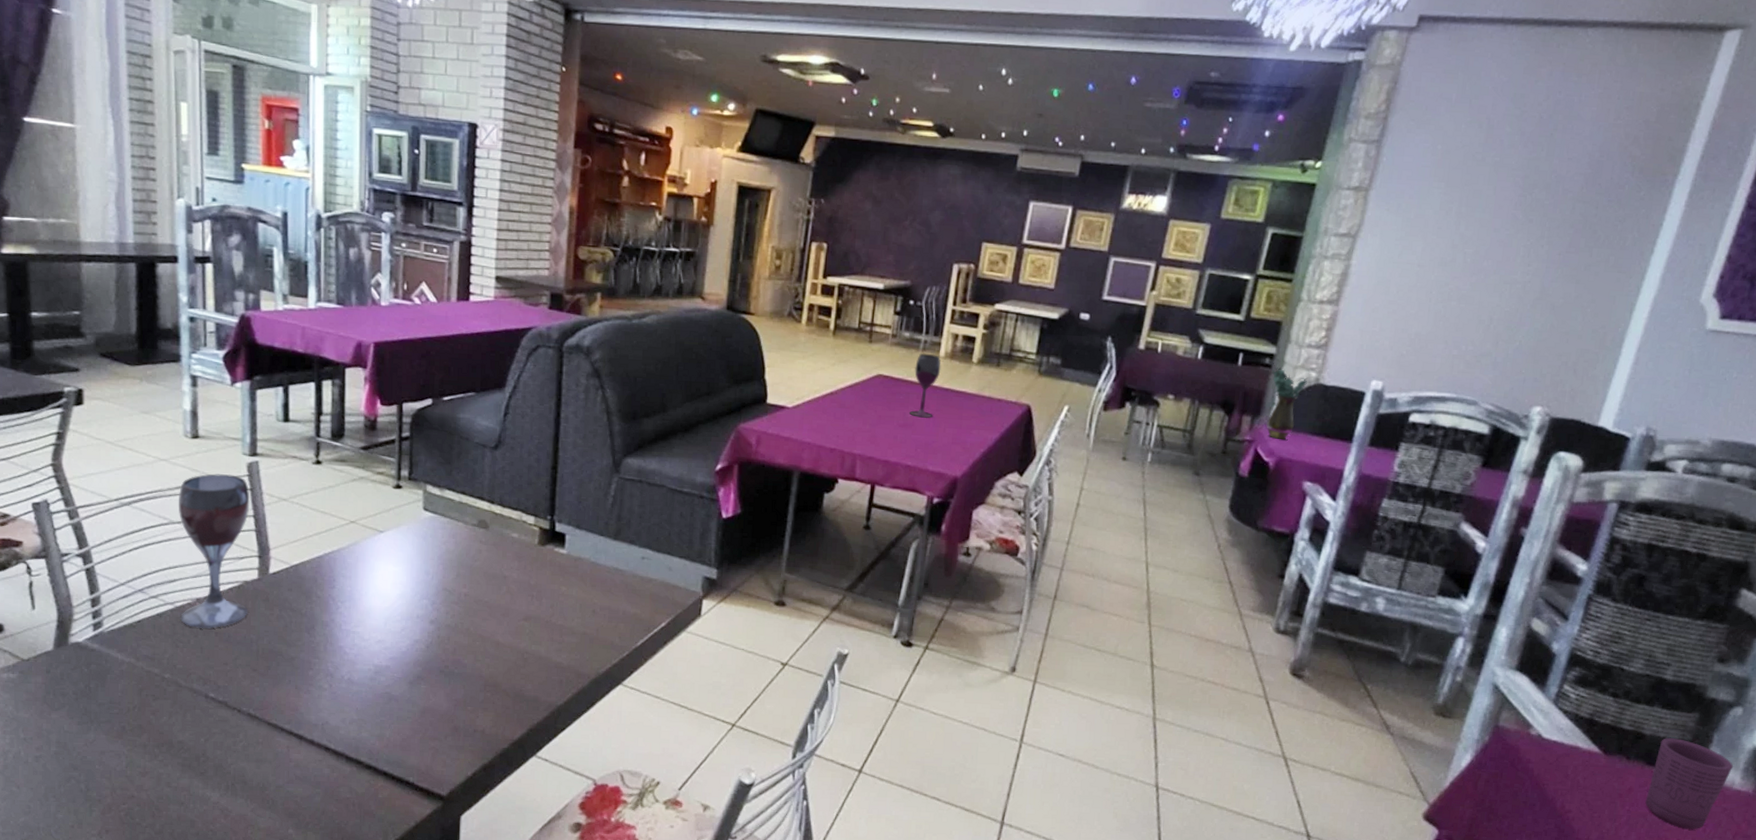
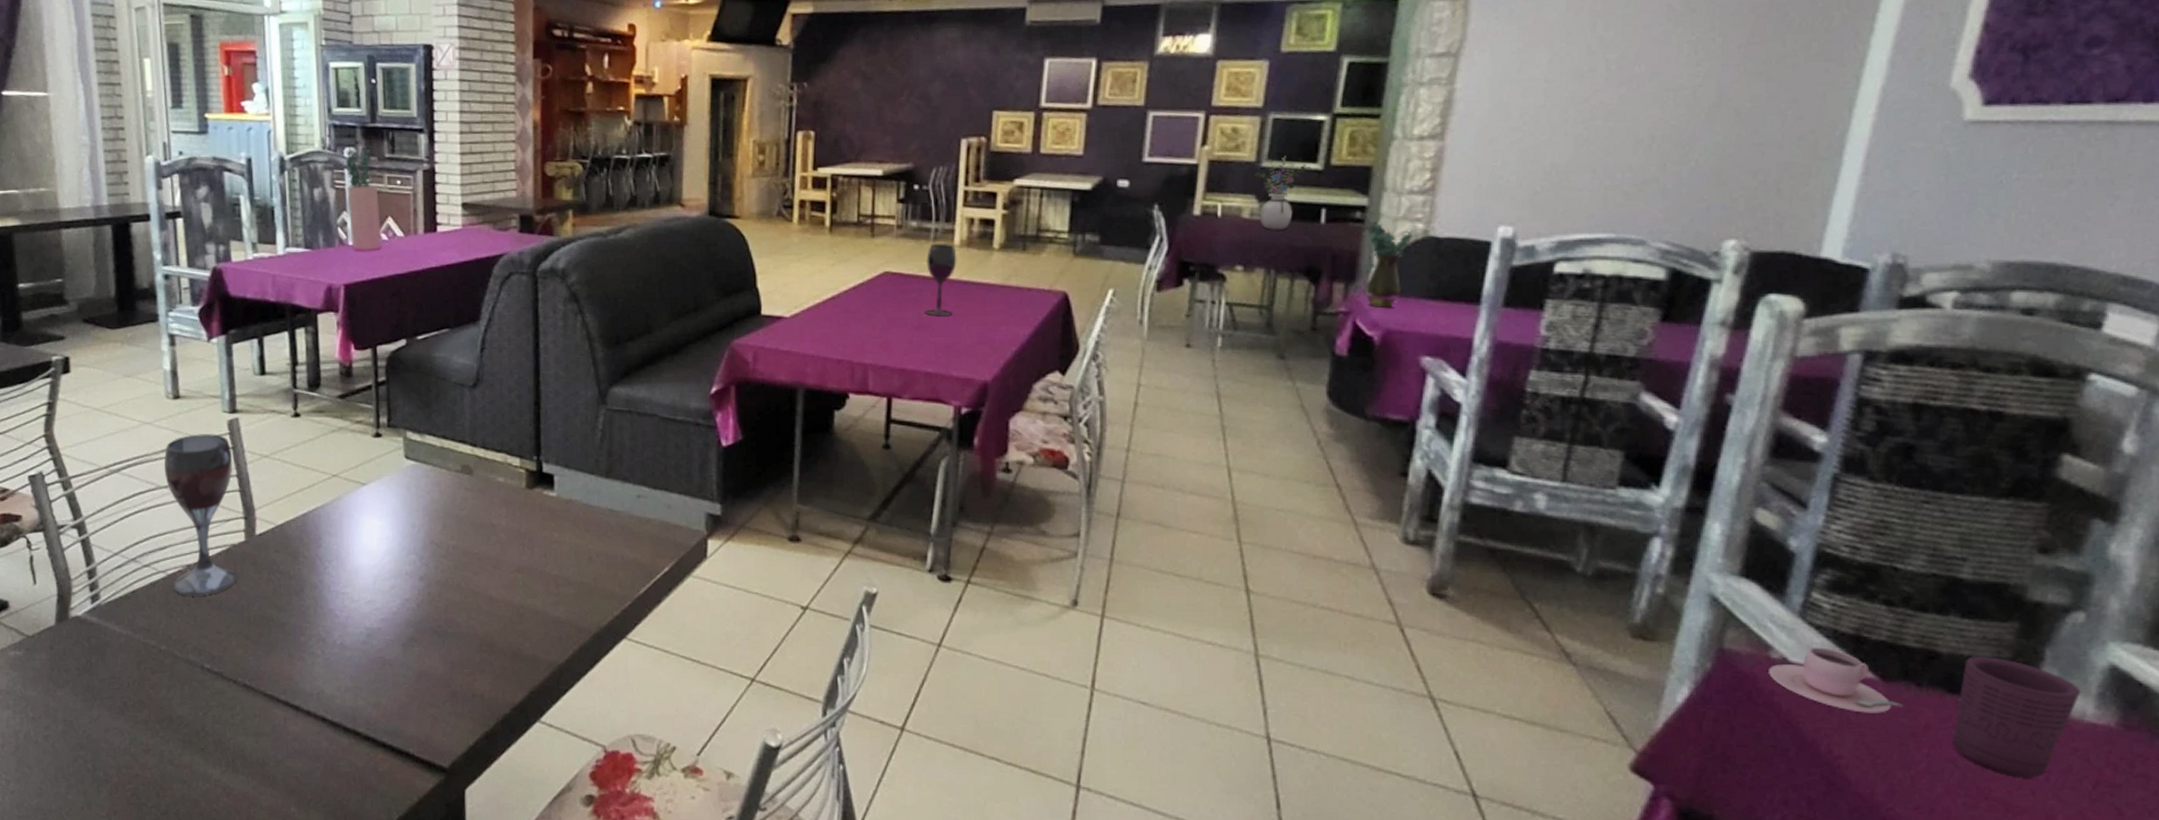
vase: none [383,207,415,314] -> present [346,140,382,253]
bouquet: none [1189,306,1236,369] -> present [1253,156,1312,231]
teacup: none [1527,727,1617,779] -> present [1769,647,1904,713]

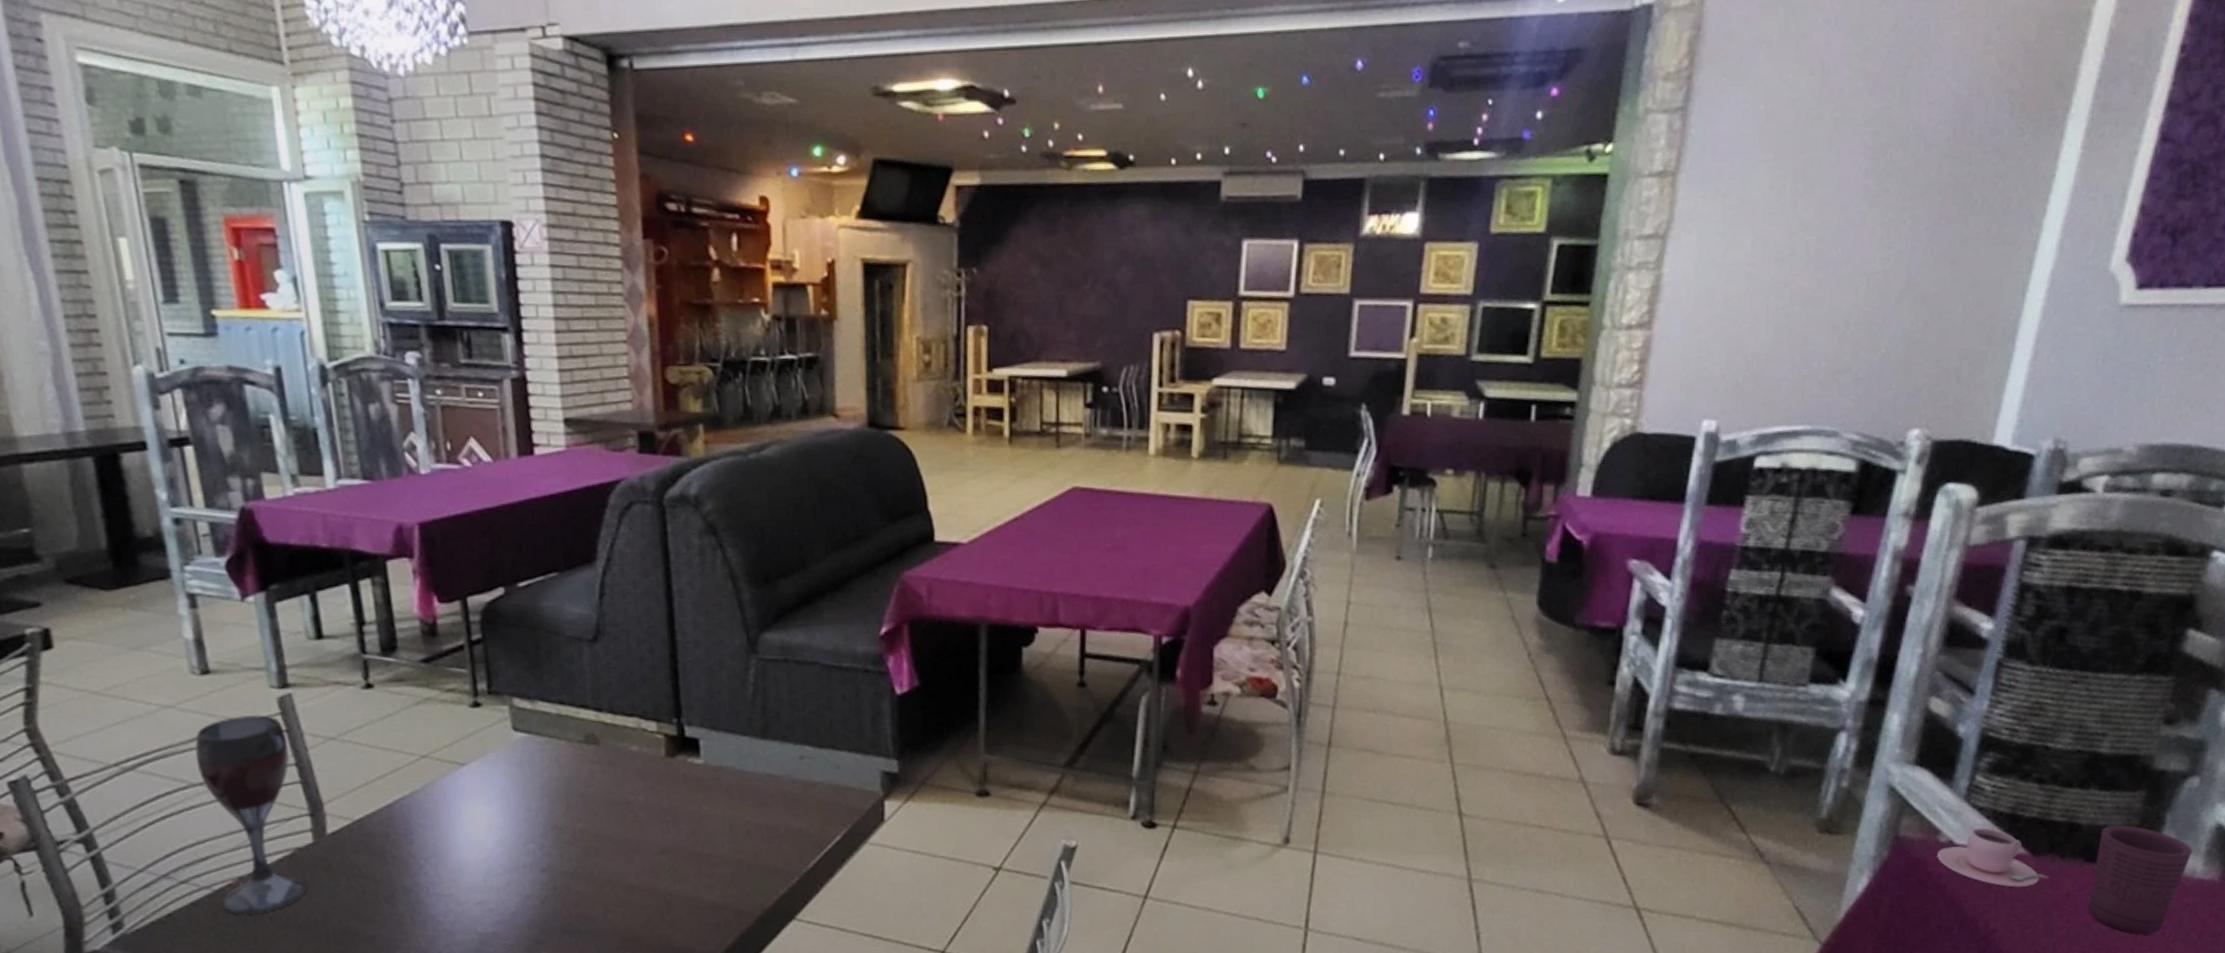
vase: present [346,140,382,253] -> none [408,341,465,483]
wine glass: present [925,243,957,318] -> none [1119,453,1153,538]
bouquet: present [1253,156,1312,231] -> none [1463,349,1522,431]
vase: present [1366,219,1413,308] -> none [1575,415,1621,510]

